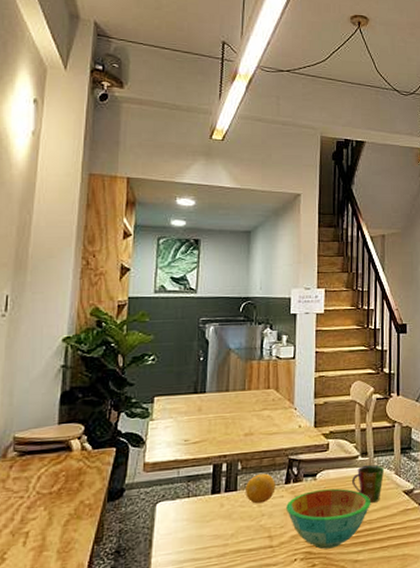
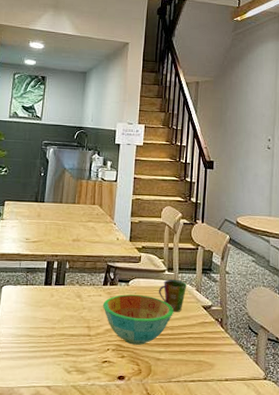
fruit: present [246,473,276,504] -> none [71,274,95,299]

